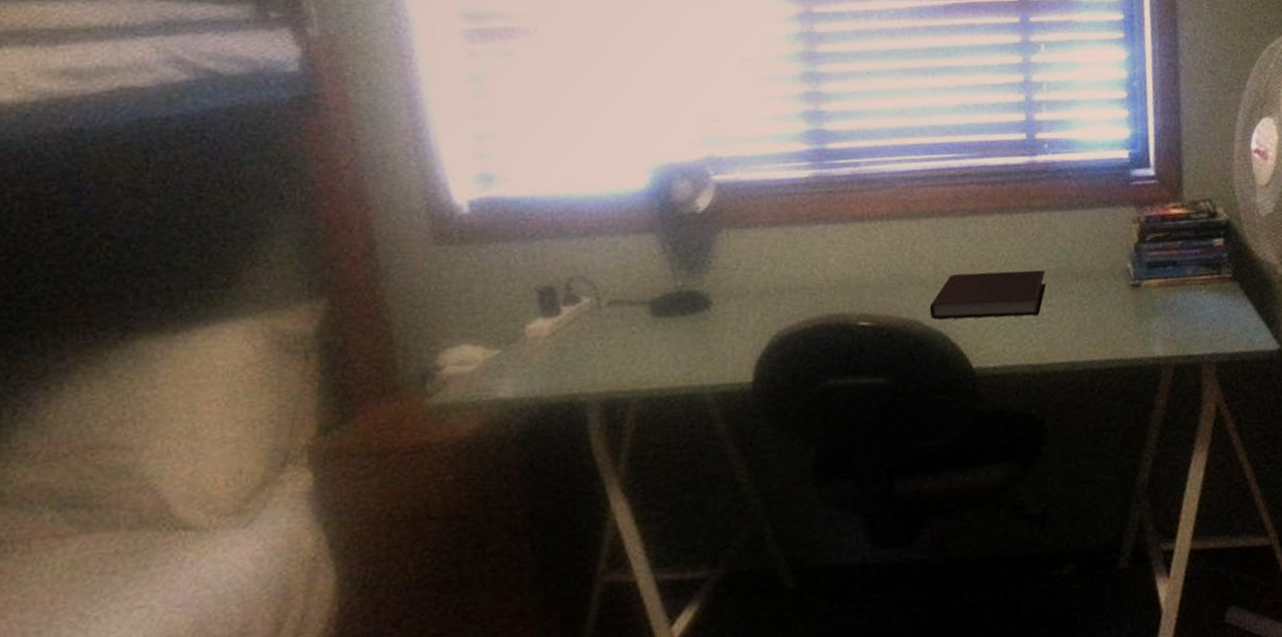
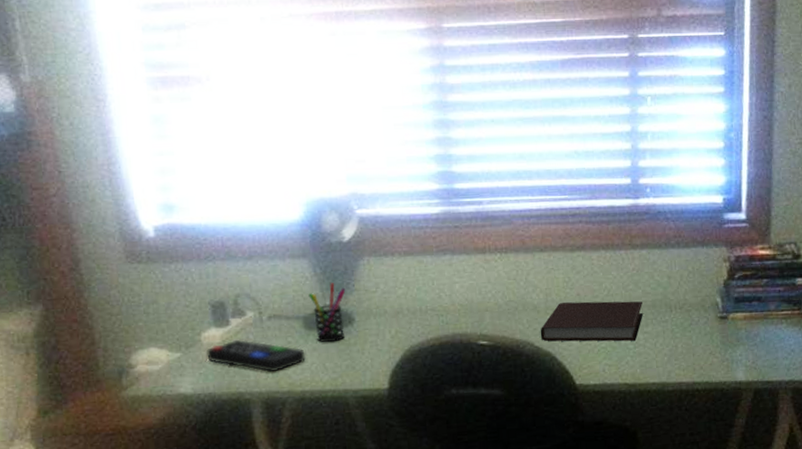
remote control: none [530,330,653,369] -> present [205,339,306,373]
pen holder: none [656,260,701,331] -> present [308,283,346,343]

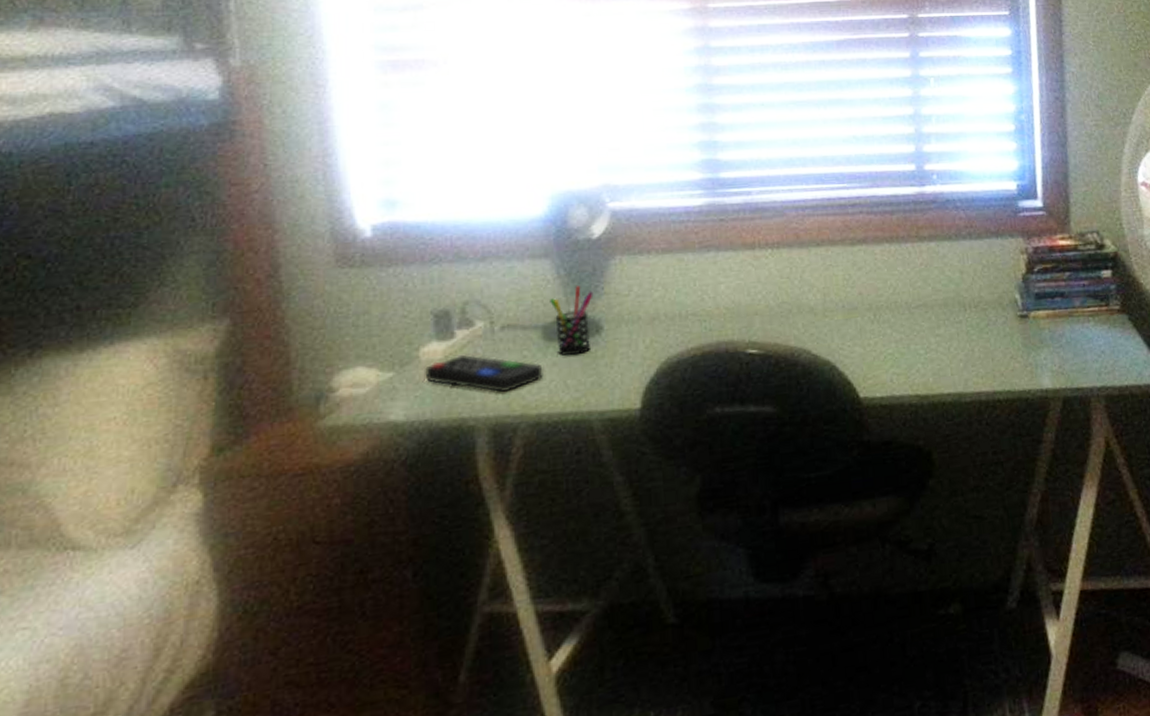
notebook: present [540,301,643,342] -> none [817,299,934,349]

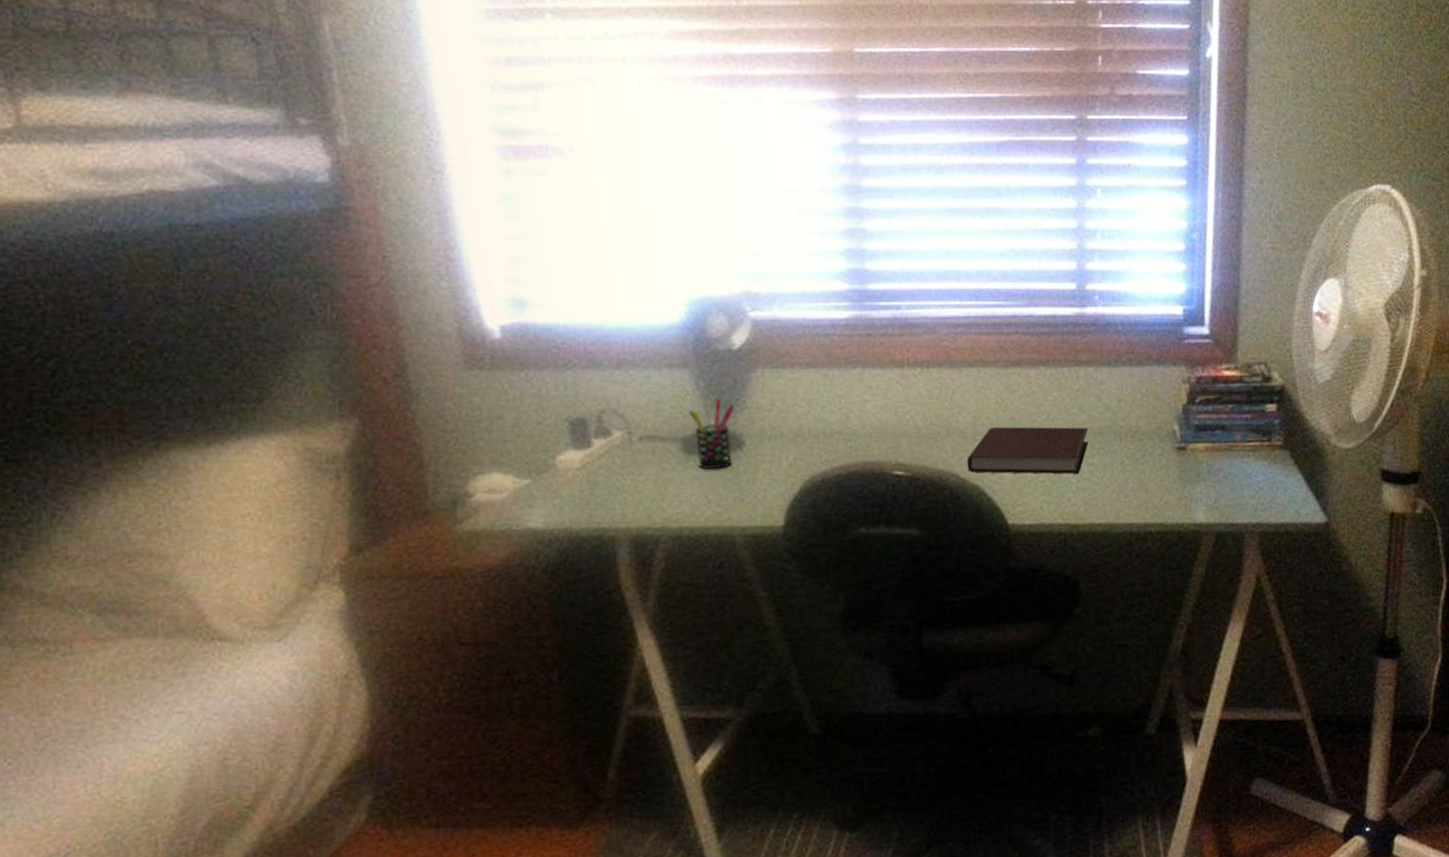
remote control: present [423,354,544,393] -> none [561,464,684,505]
notebook: none [817,299,934,349] -> present [966,426,1088,475]

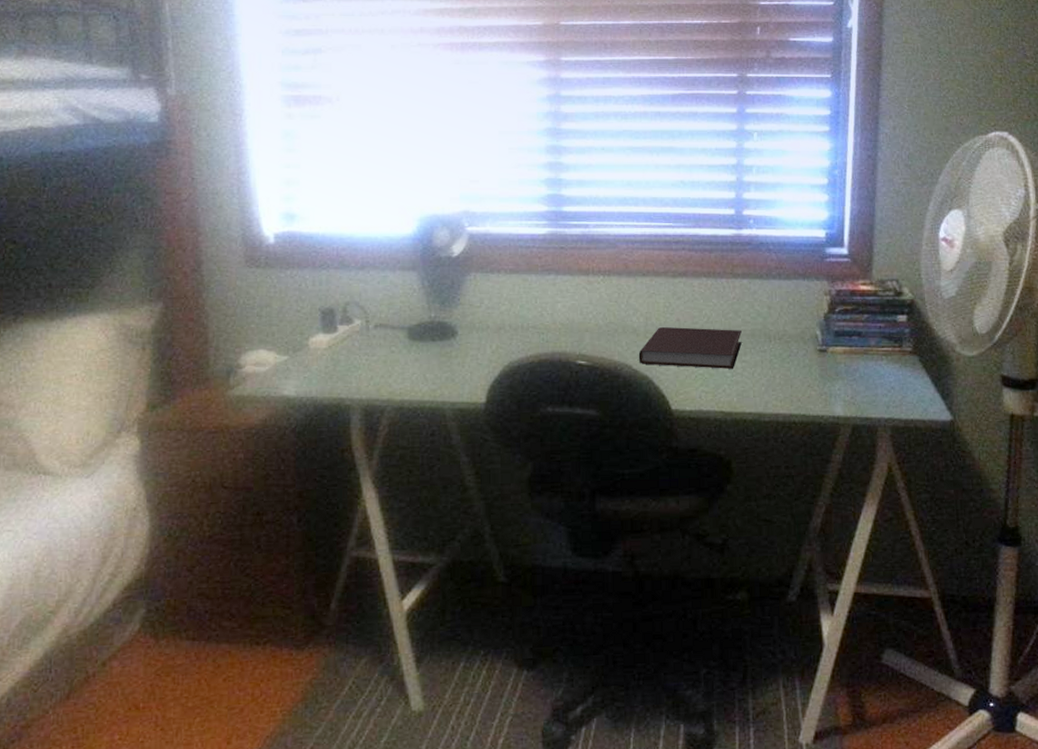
pen holder: present [689,398,735,470] -> none [415,296,451,354]

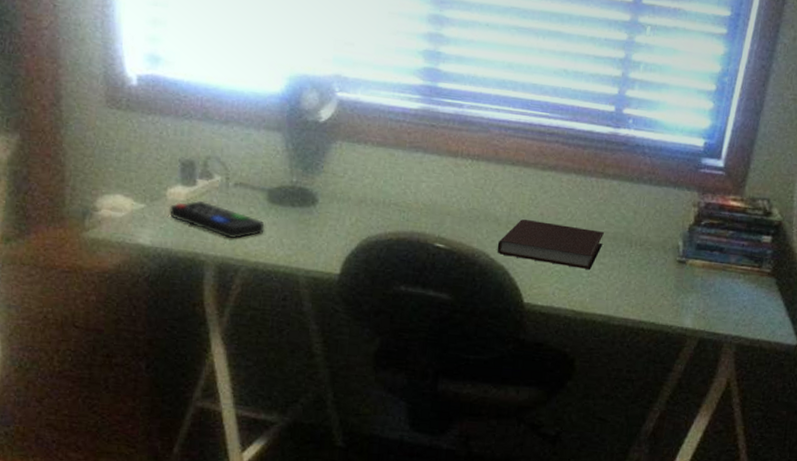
remote control: none [311,346,407,380] -> present [169,200,265,240]

